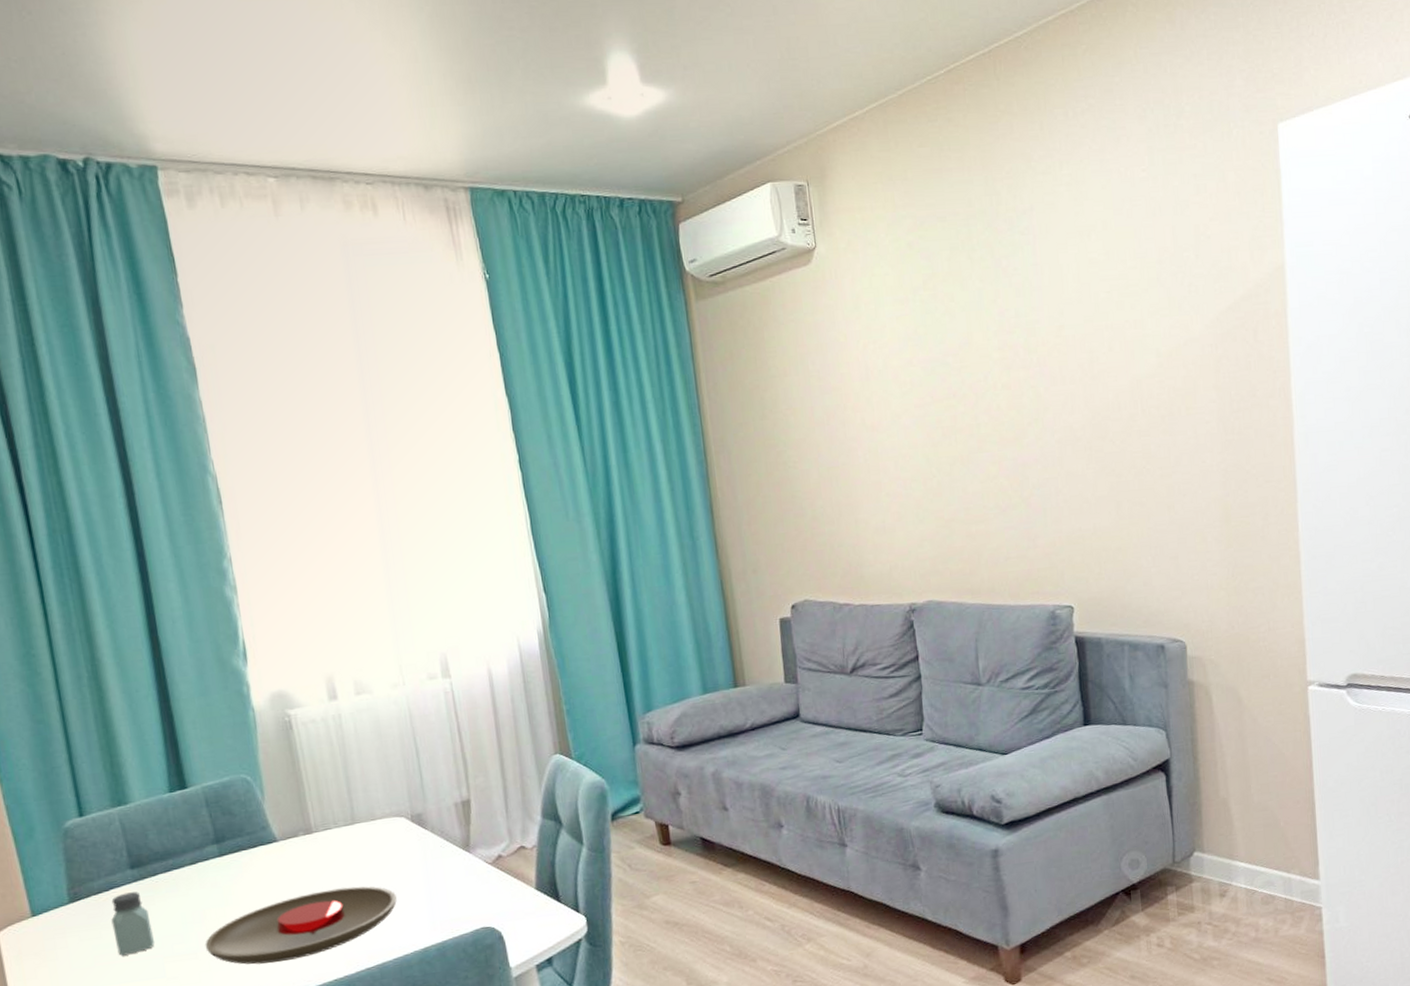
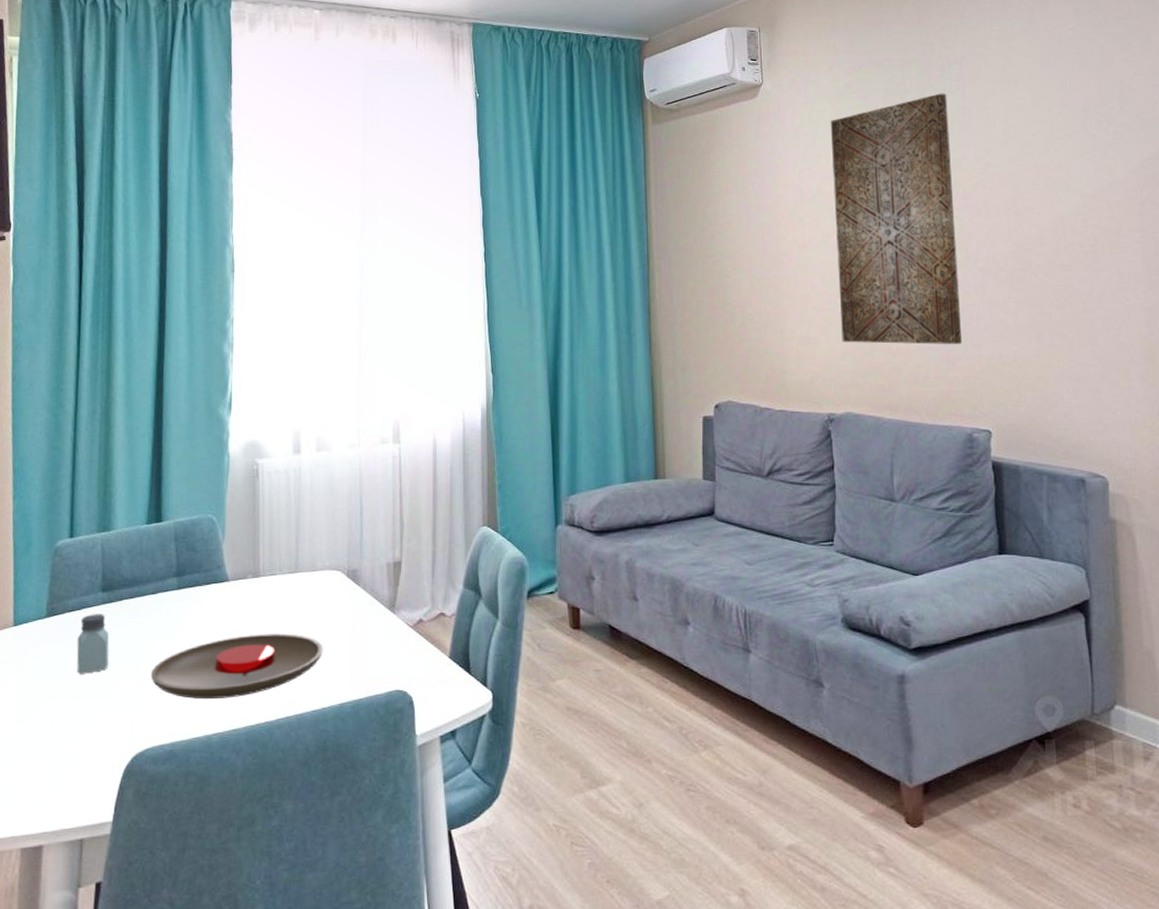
wall art: none [893,249,1041,529] -> present [830,93,962,344]

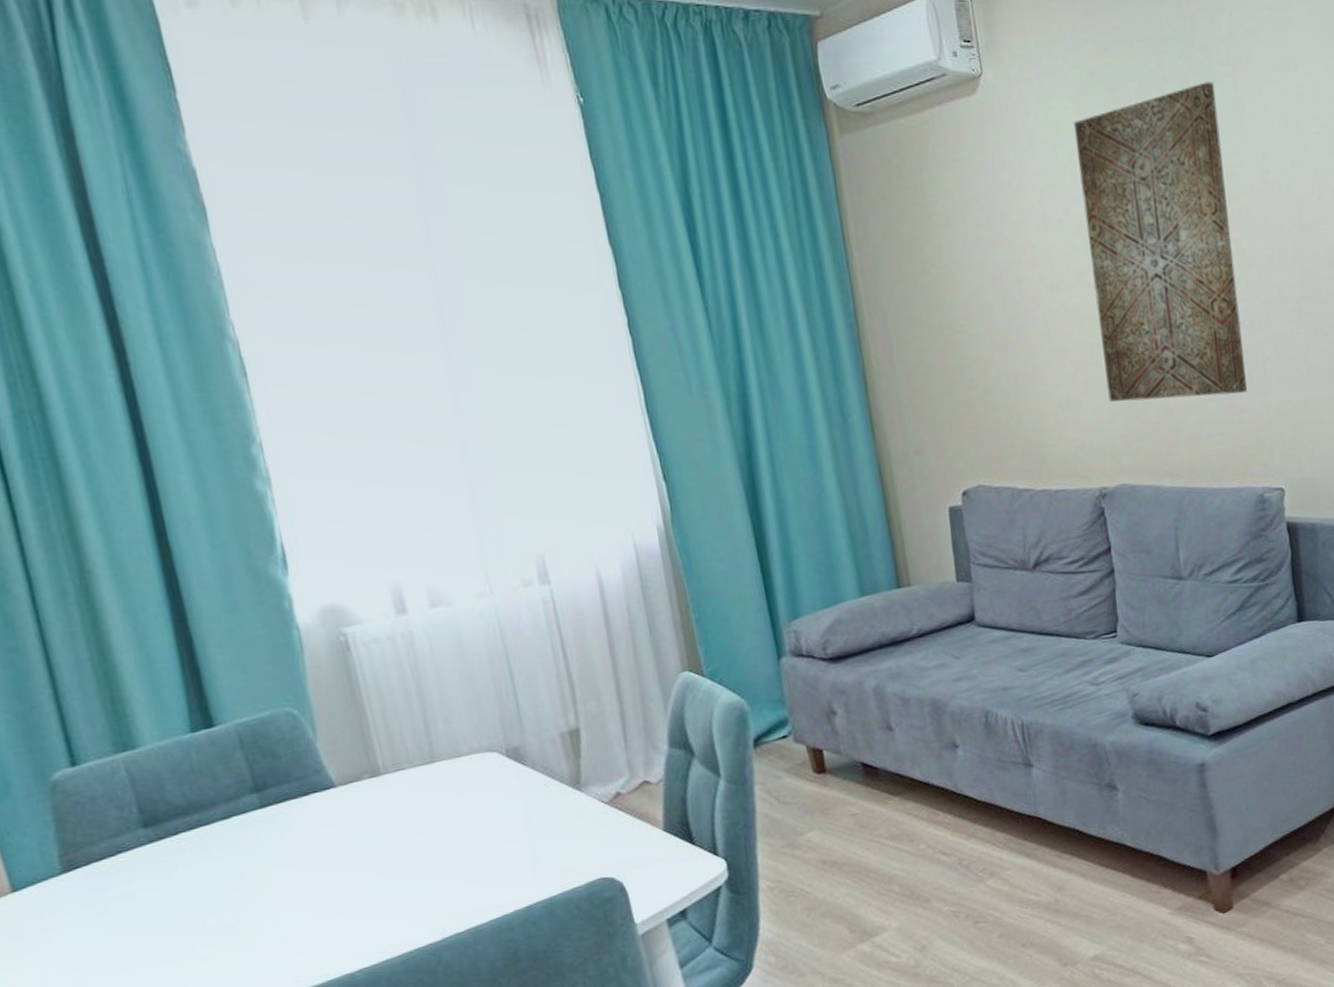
saltshaker: present [76,614,110,674] -> none [119,855,179,935]
plate: present [150,633,323,700] -> none [245,836,492,937]

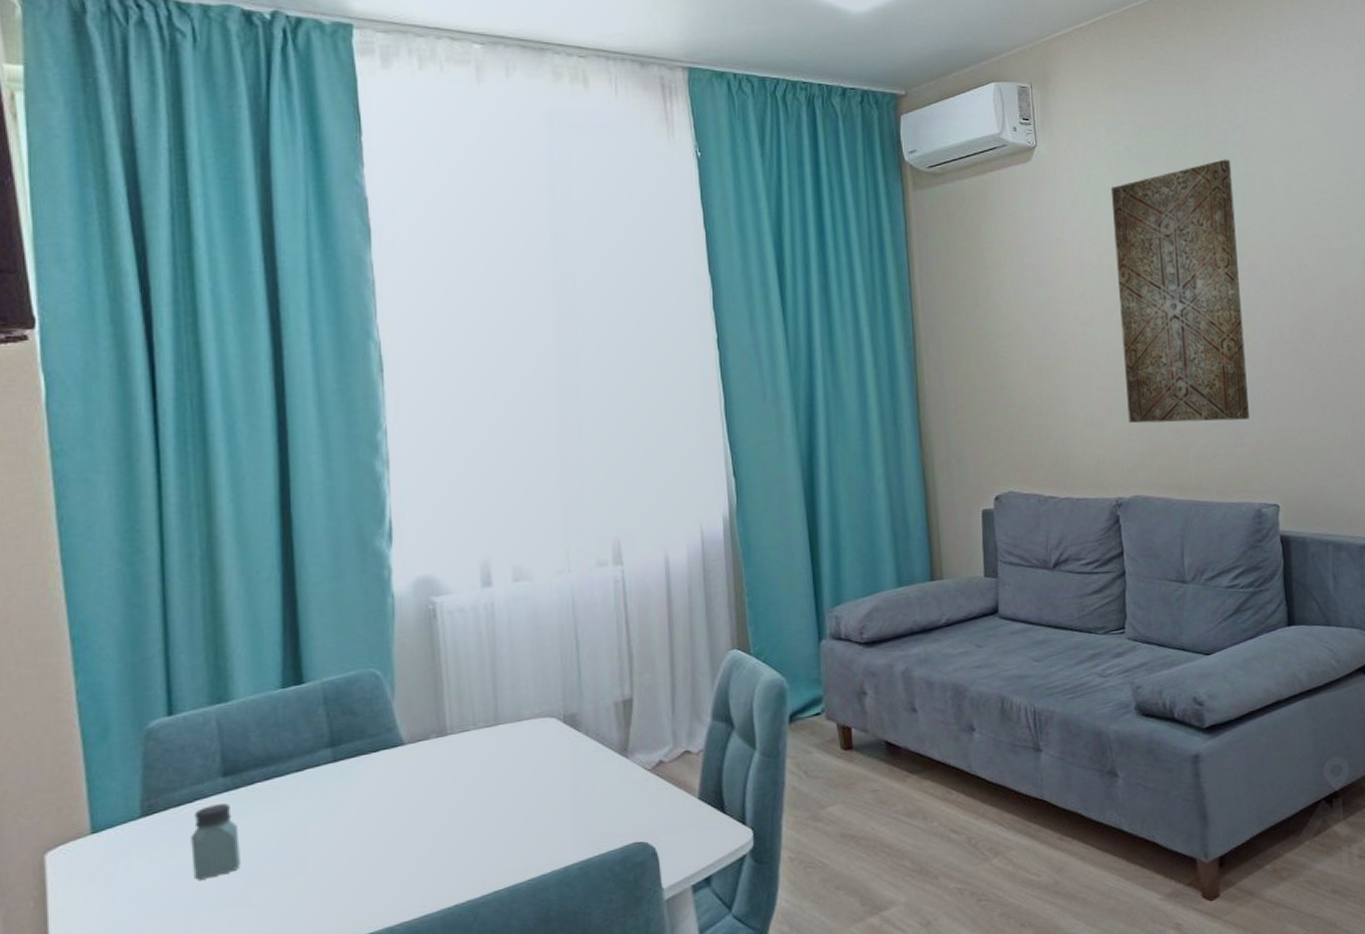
saltshaker: none [119,855,179,935] -> present [191,803,240,880]

